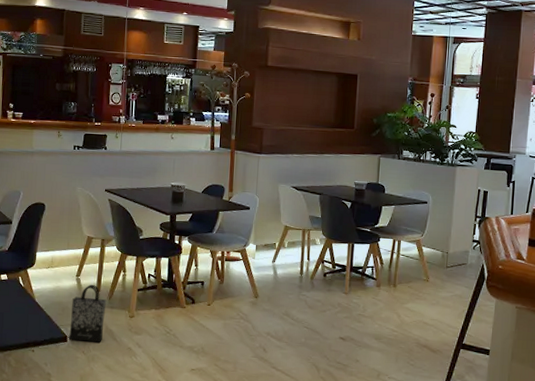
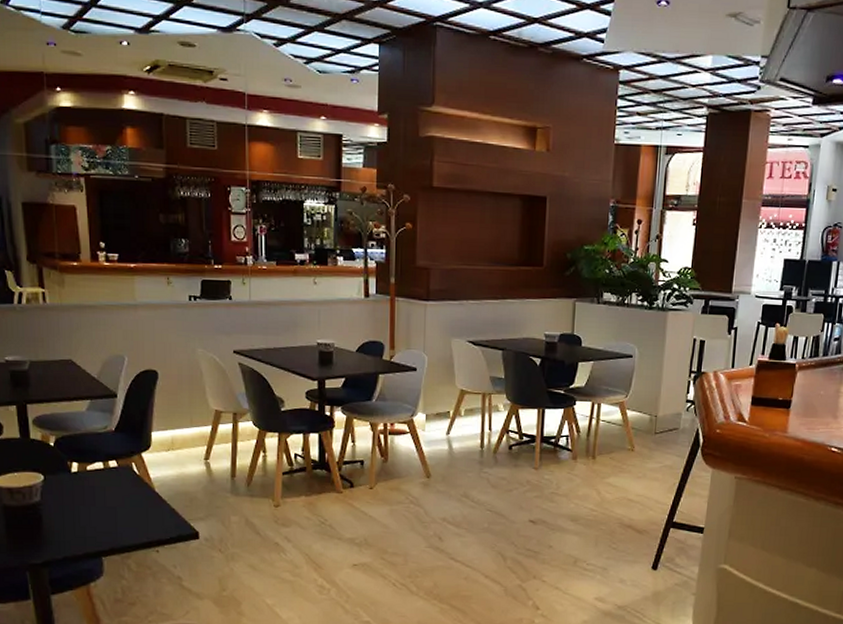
shopping bag: present [69,285,107,343] -> none [201,469,245,539]

